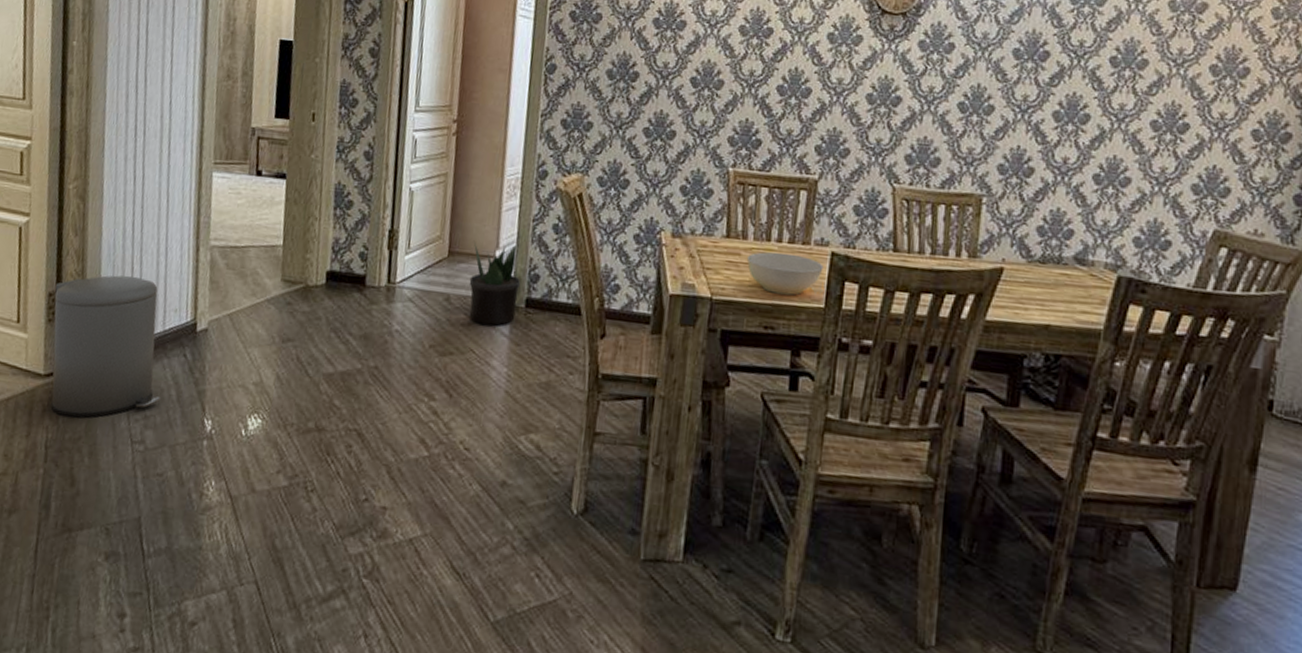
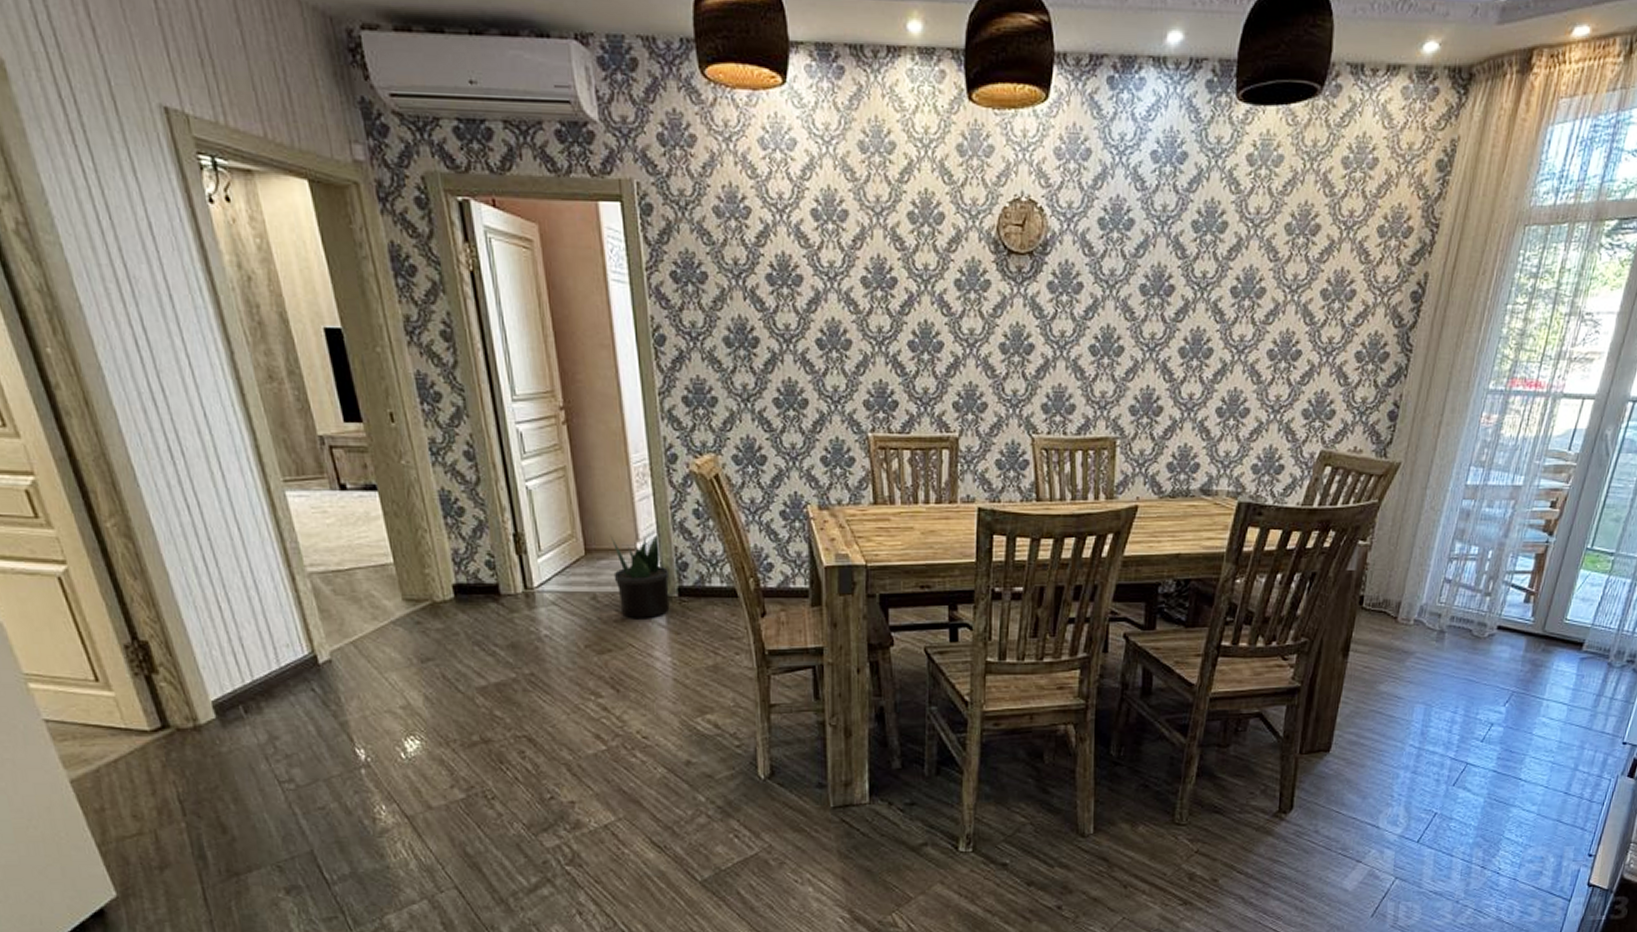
pedal bin: present [51,275,162,419] -> none [130,615,300,768]
bowl: present [746,252,824,296] -> none [896,513,972,554]

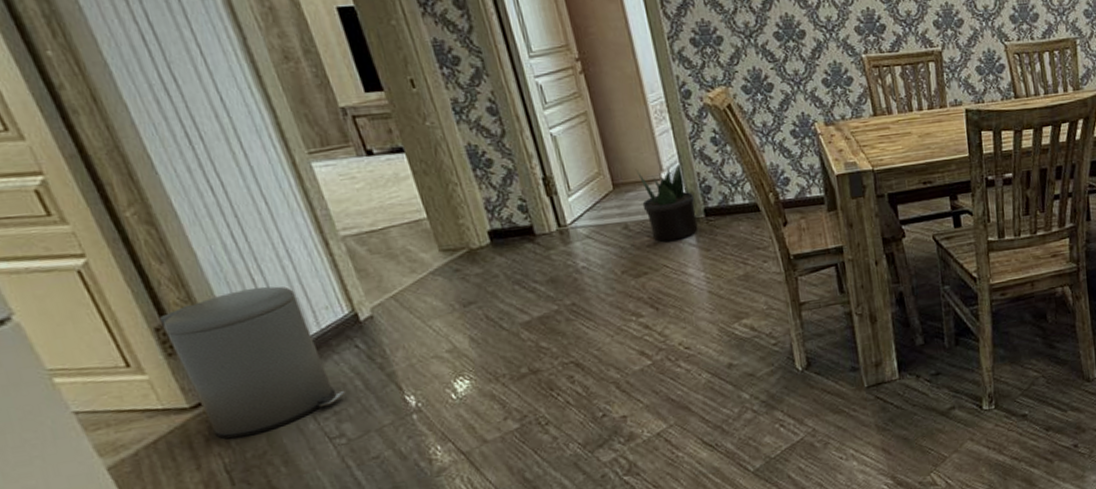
pedal bin: none [130,615,300,768] -> present [160,286,347,440]

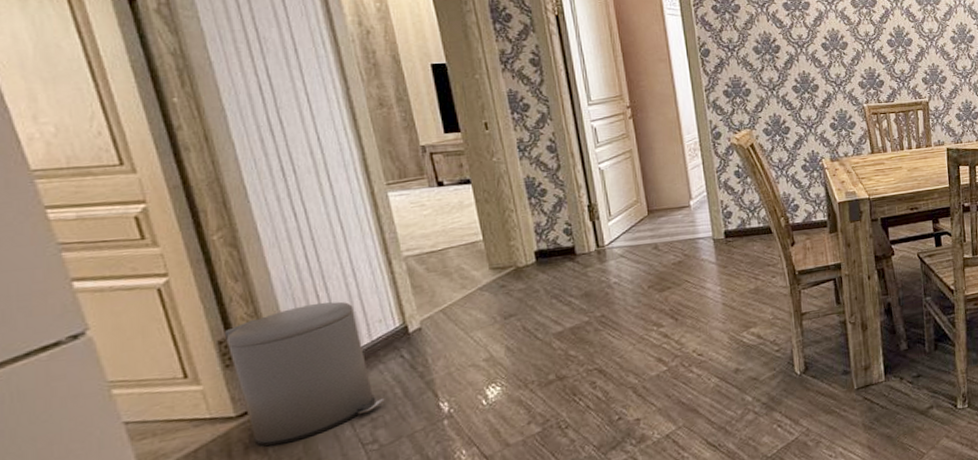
planter: present [635,164,699,242] -> none [668,193,718,260]

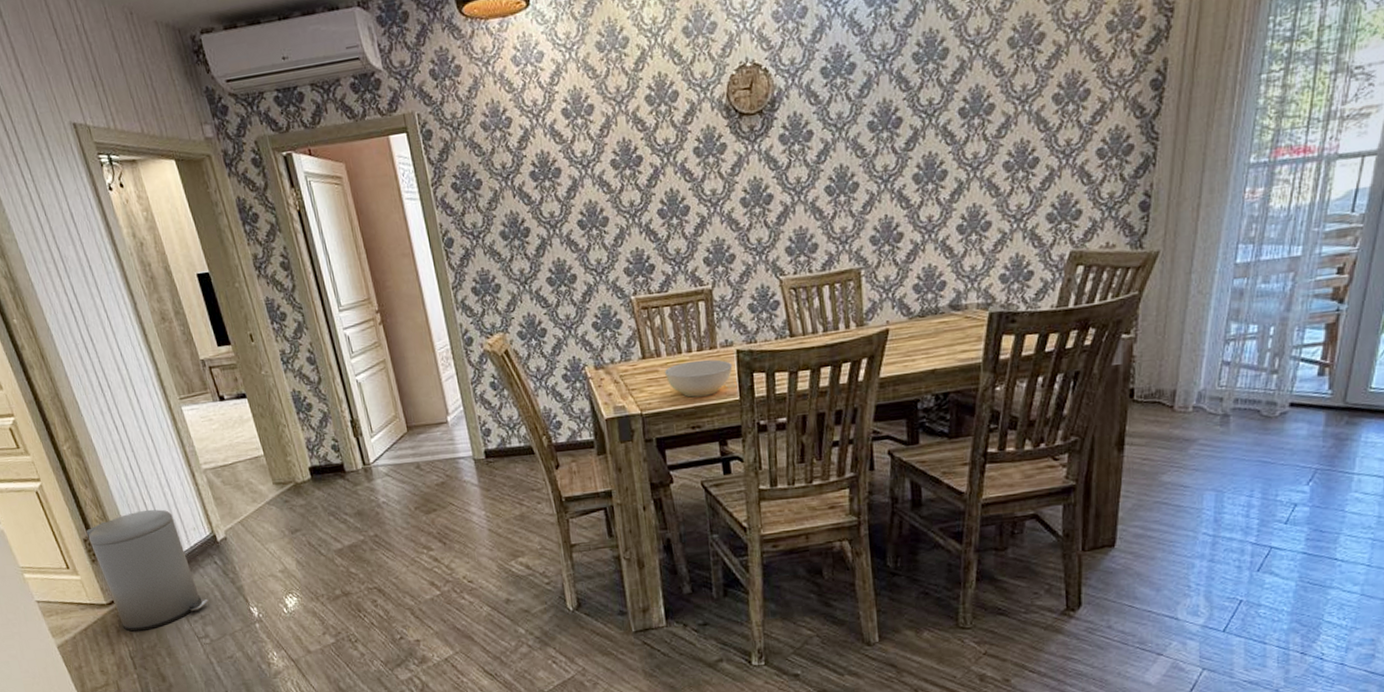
bowl: none [889,155,944,185] -> present [664,359,733,398]

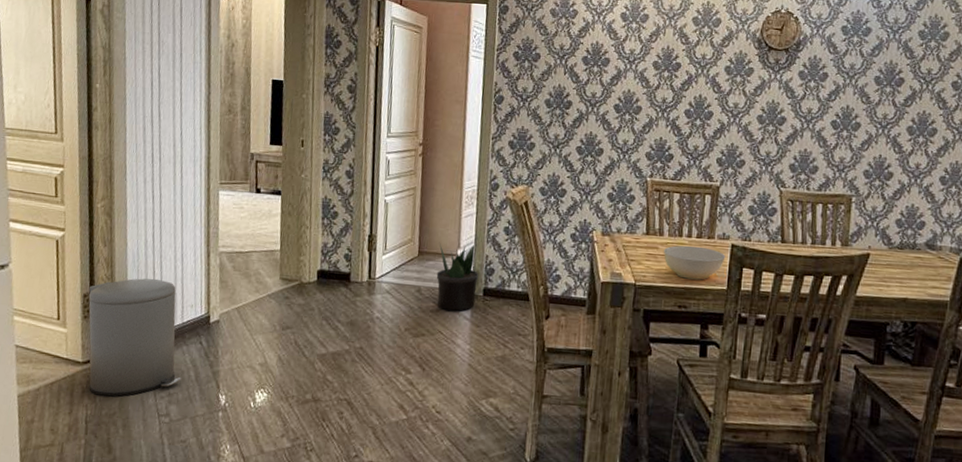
planter: none [425,408,480,481] -> present [436,242,479,311]

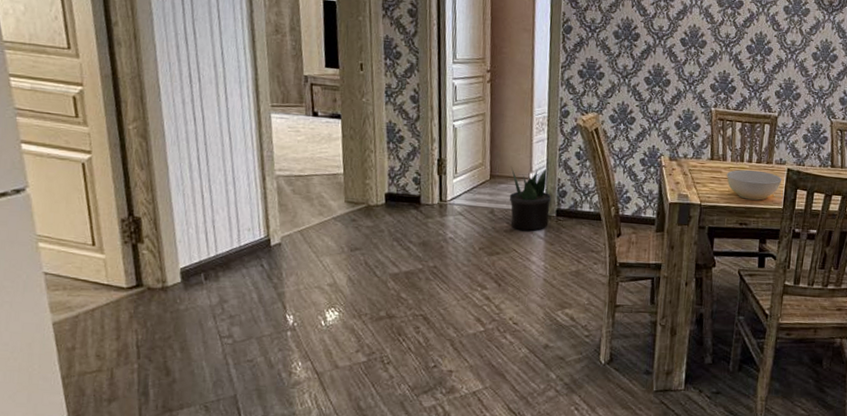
pedal bin: present [88,278,182,397] -> none [127,202,244,321]

